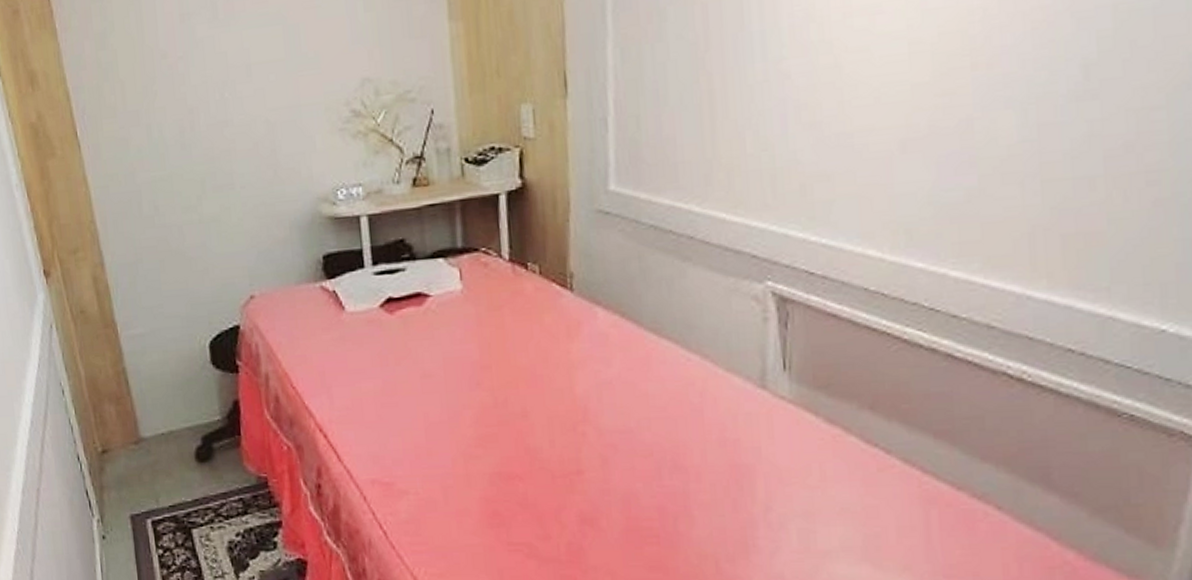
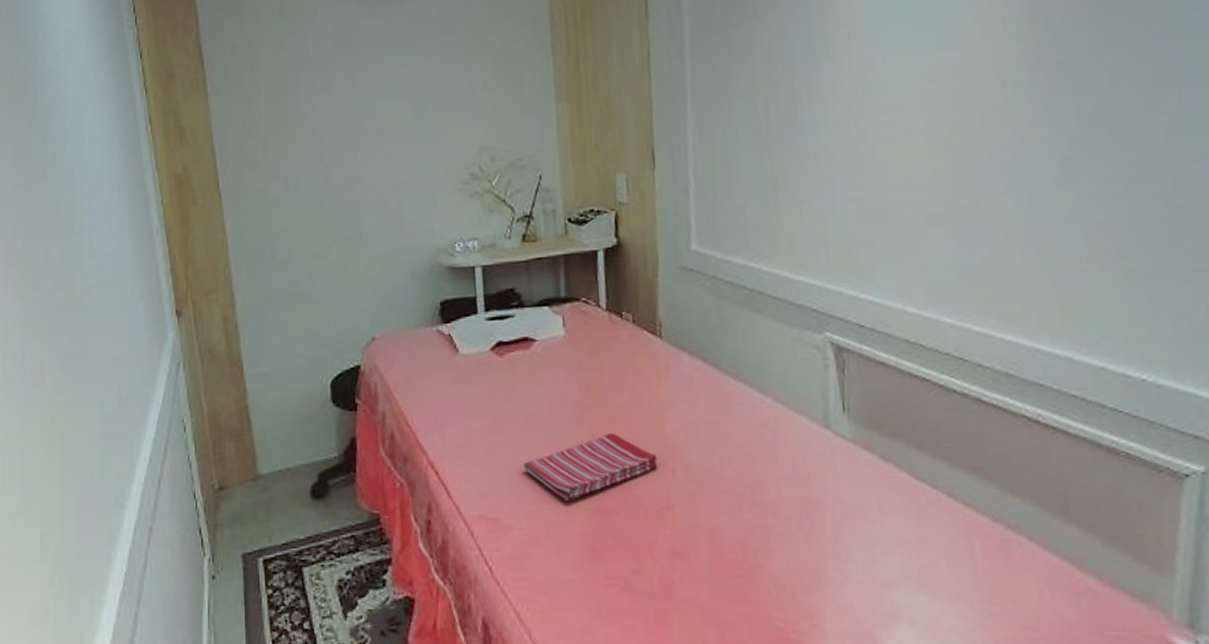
dish towel: none [417,394,567,465] -> present [522,432,658,501]

